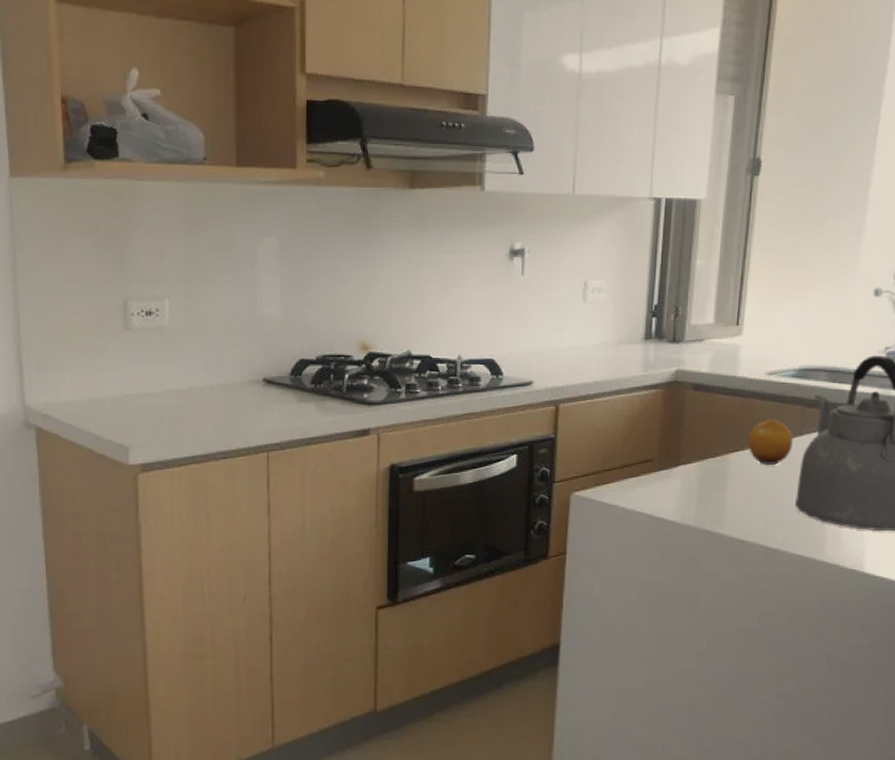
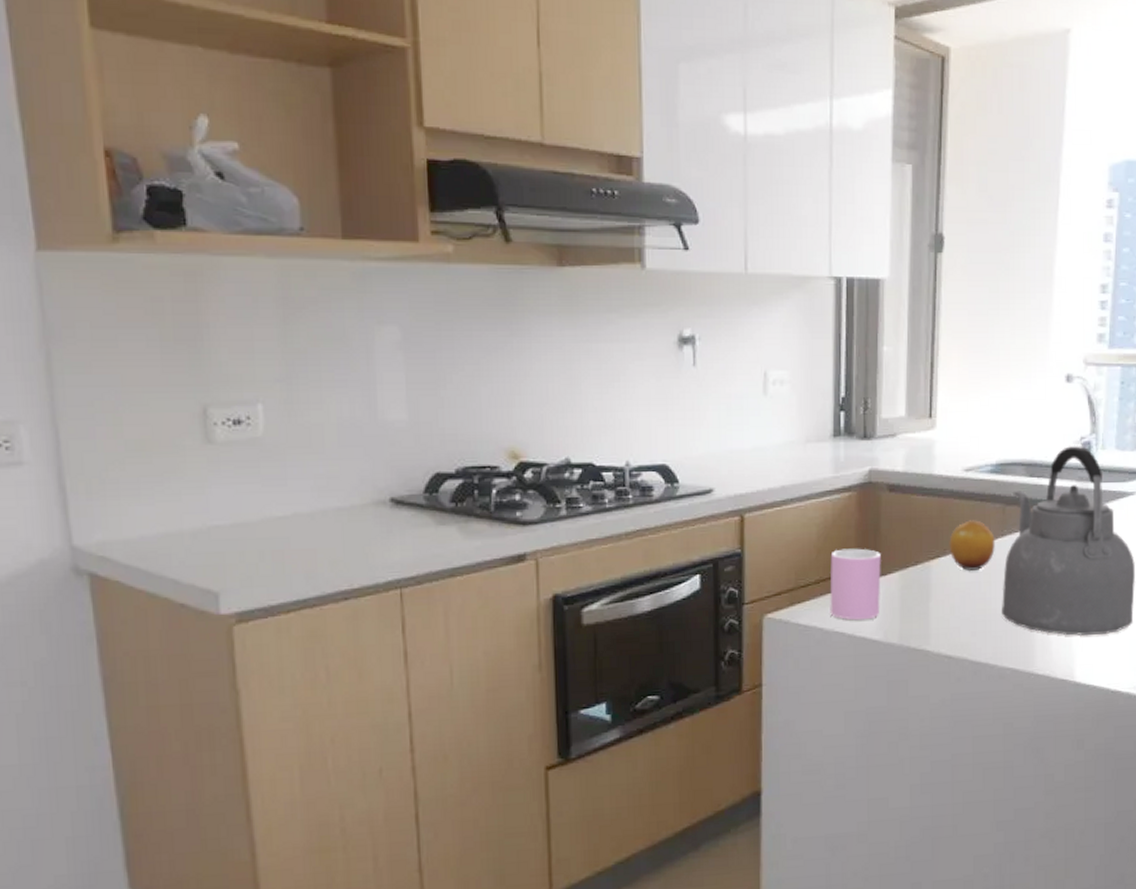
cup: none [632,439,682,503] -> present [830,548,881,621]

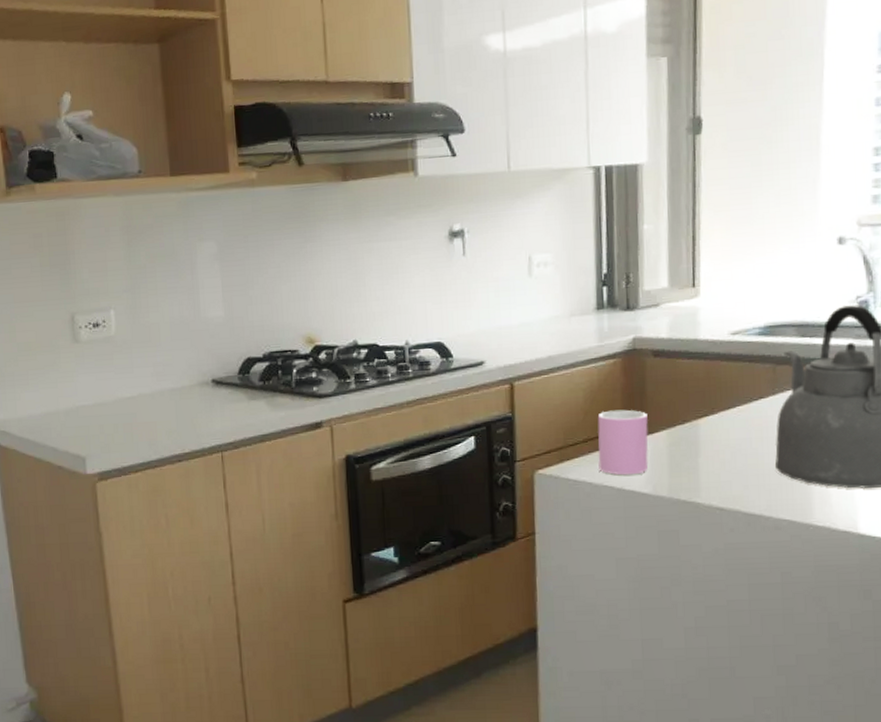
fruit: present [949,520,996,572] -> none [717,380,767,429]

